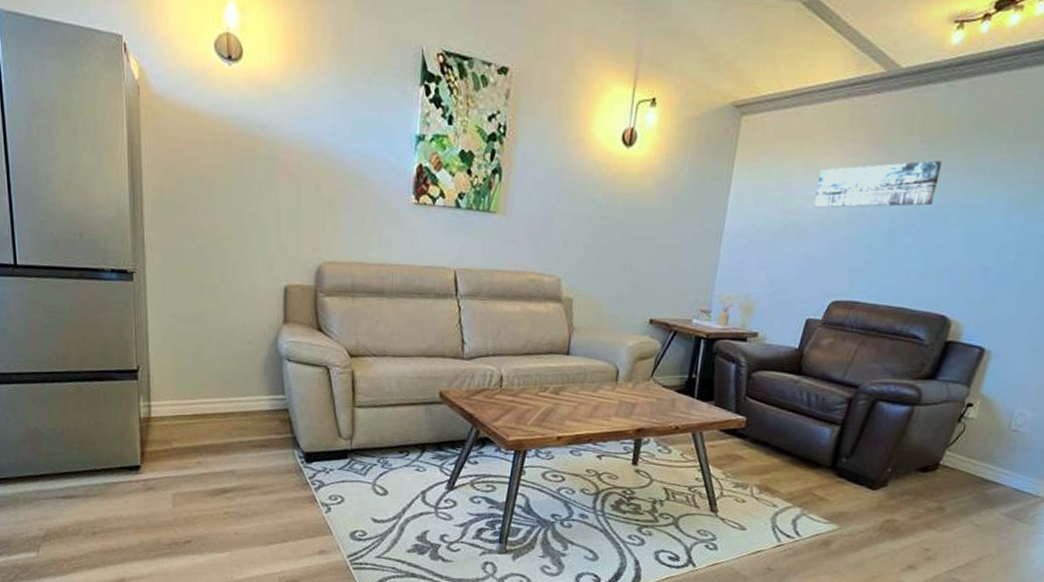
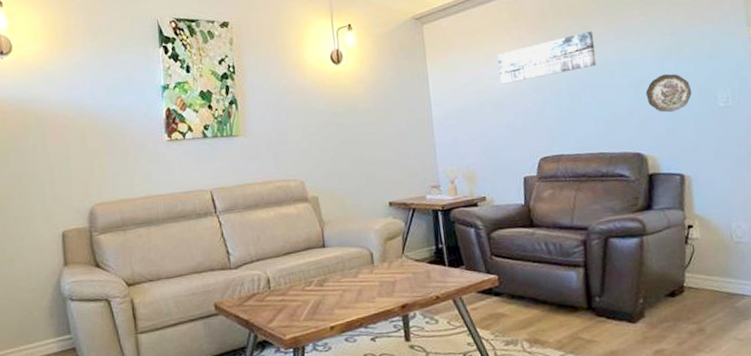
decorative plate: none [976,229,1032,277] -> present [645,73,692,113]

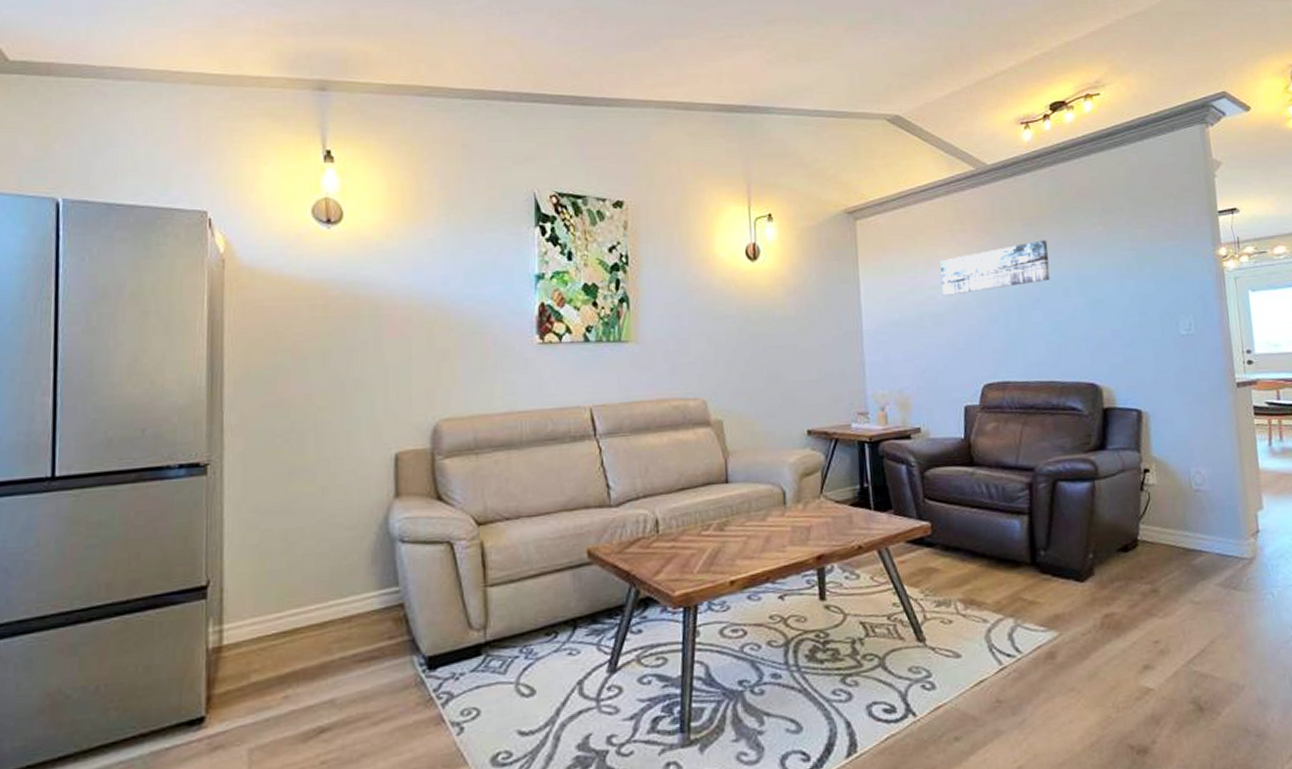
decorative plate: present [645,73,692,113] -> none [1102,294,1153,339]

